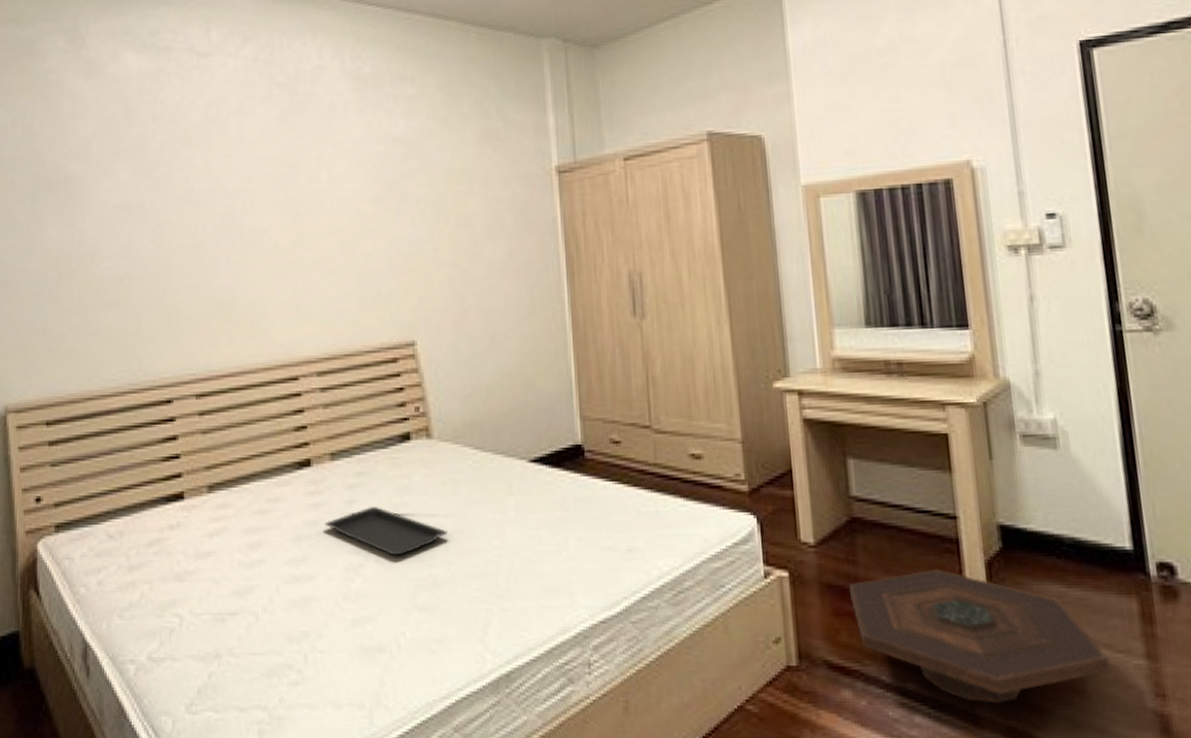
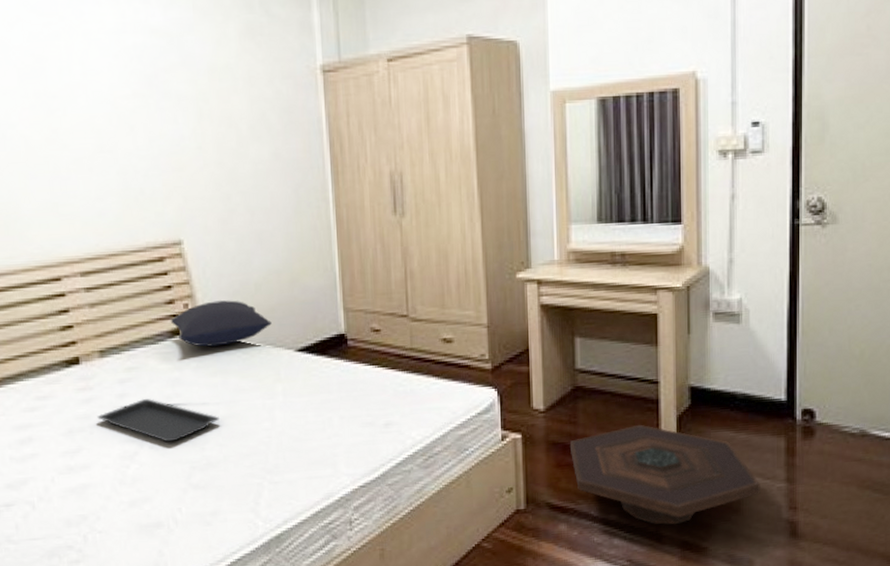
pillow: none [401,404,504,453] -> present [170,300,272,347]

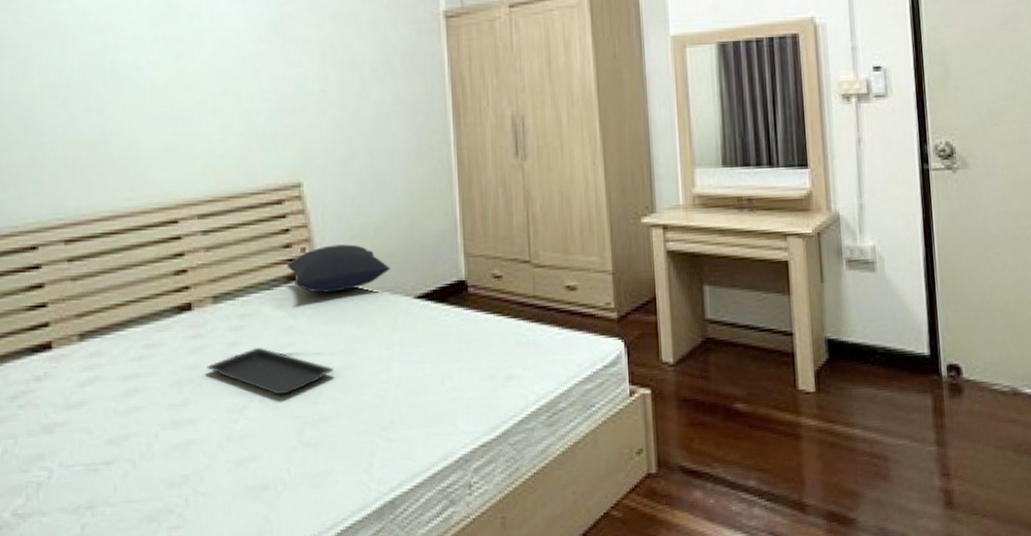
side table: present [569,424,760,525] -> none [702,379,909,493]

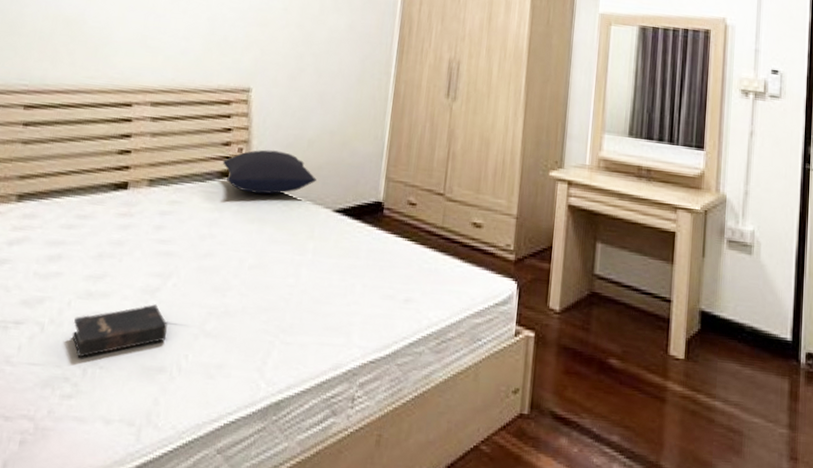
hardback book: none [166,423,264,488] -> present [72,304,167,358]
serving tray: present [207,347,335,395] -> none [130,233,248,284]

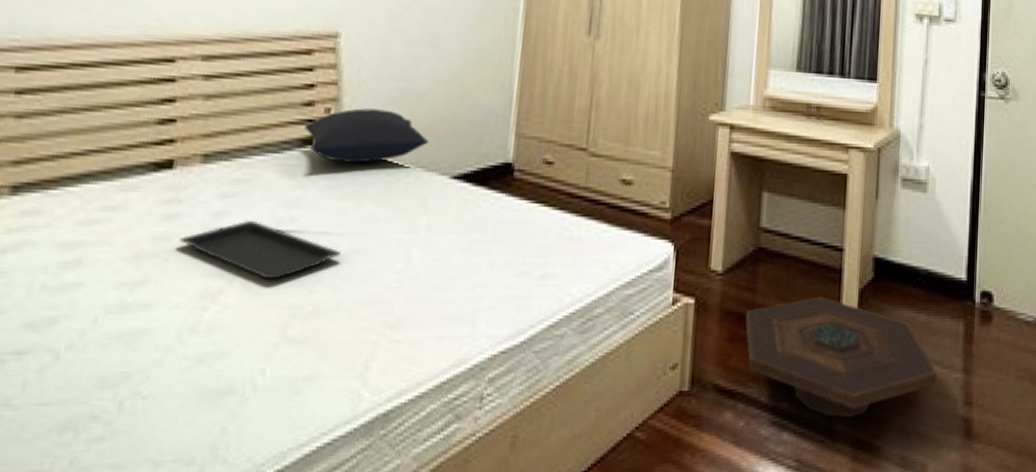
hardback book: present [72,304,167,358] -> none [100,311,236,389]
serving tray: none [130,233,248,284] -> present [179,220,342,280]
side table: none [580,341,763,458] -> present [745,296,938,418]

